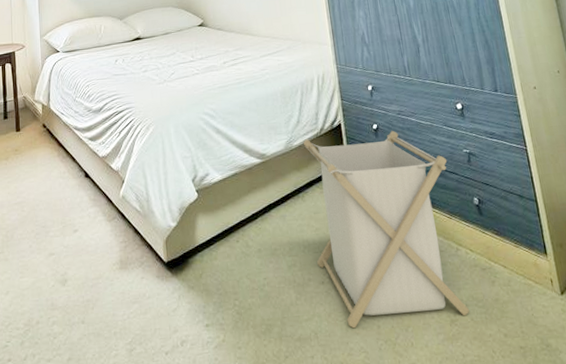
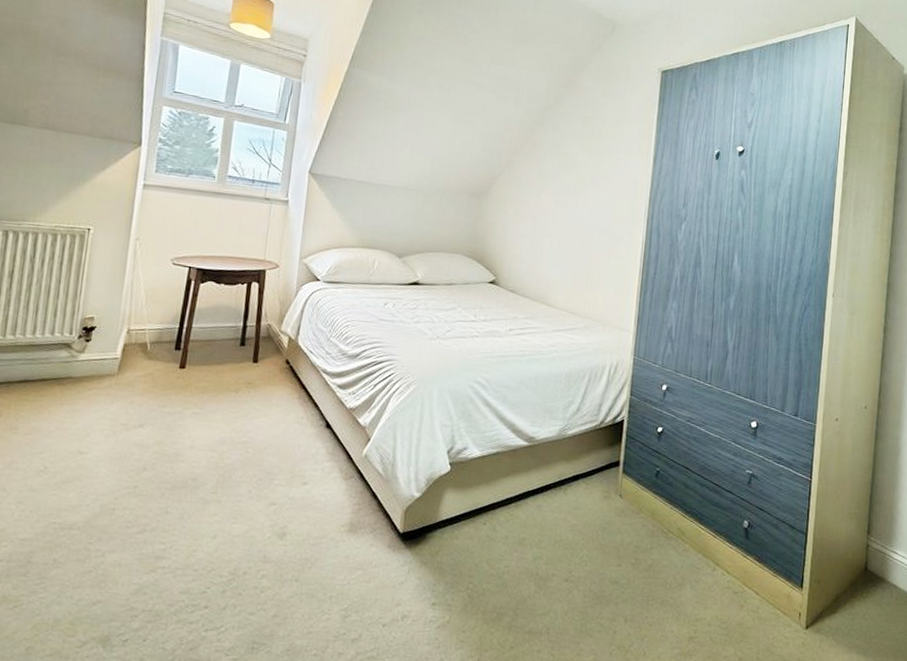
laundry basket: present [302,130,470,329] -> none [564,429,727,635]

